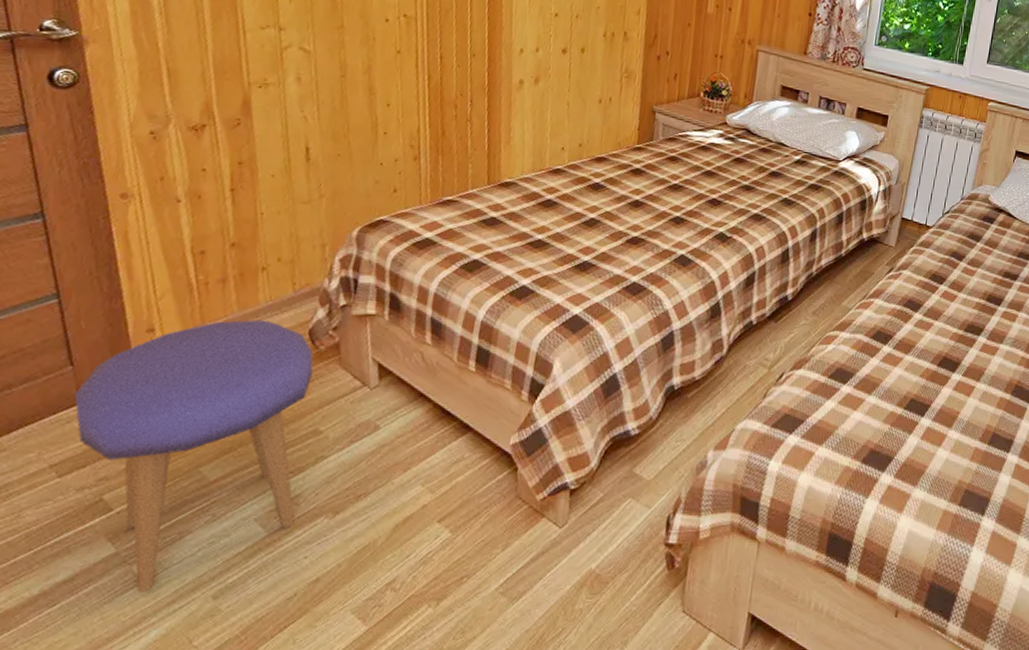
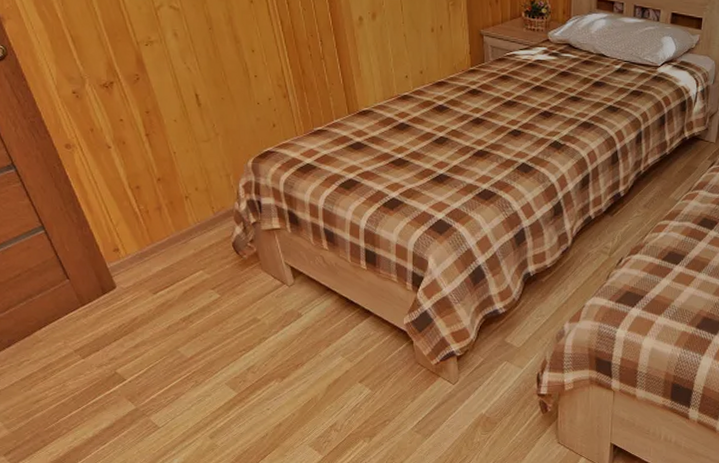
stool: present [74,319,314,593] -> none [77,237,254,435]

